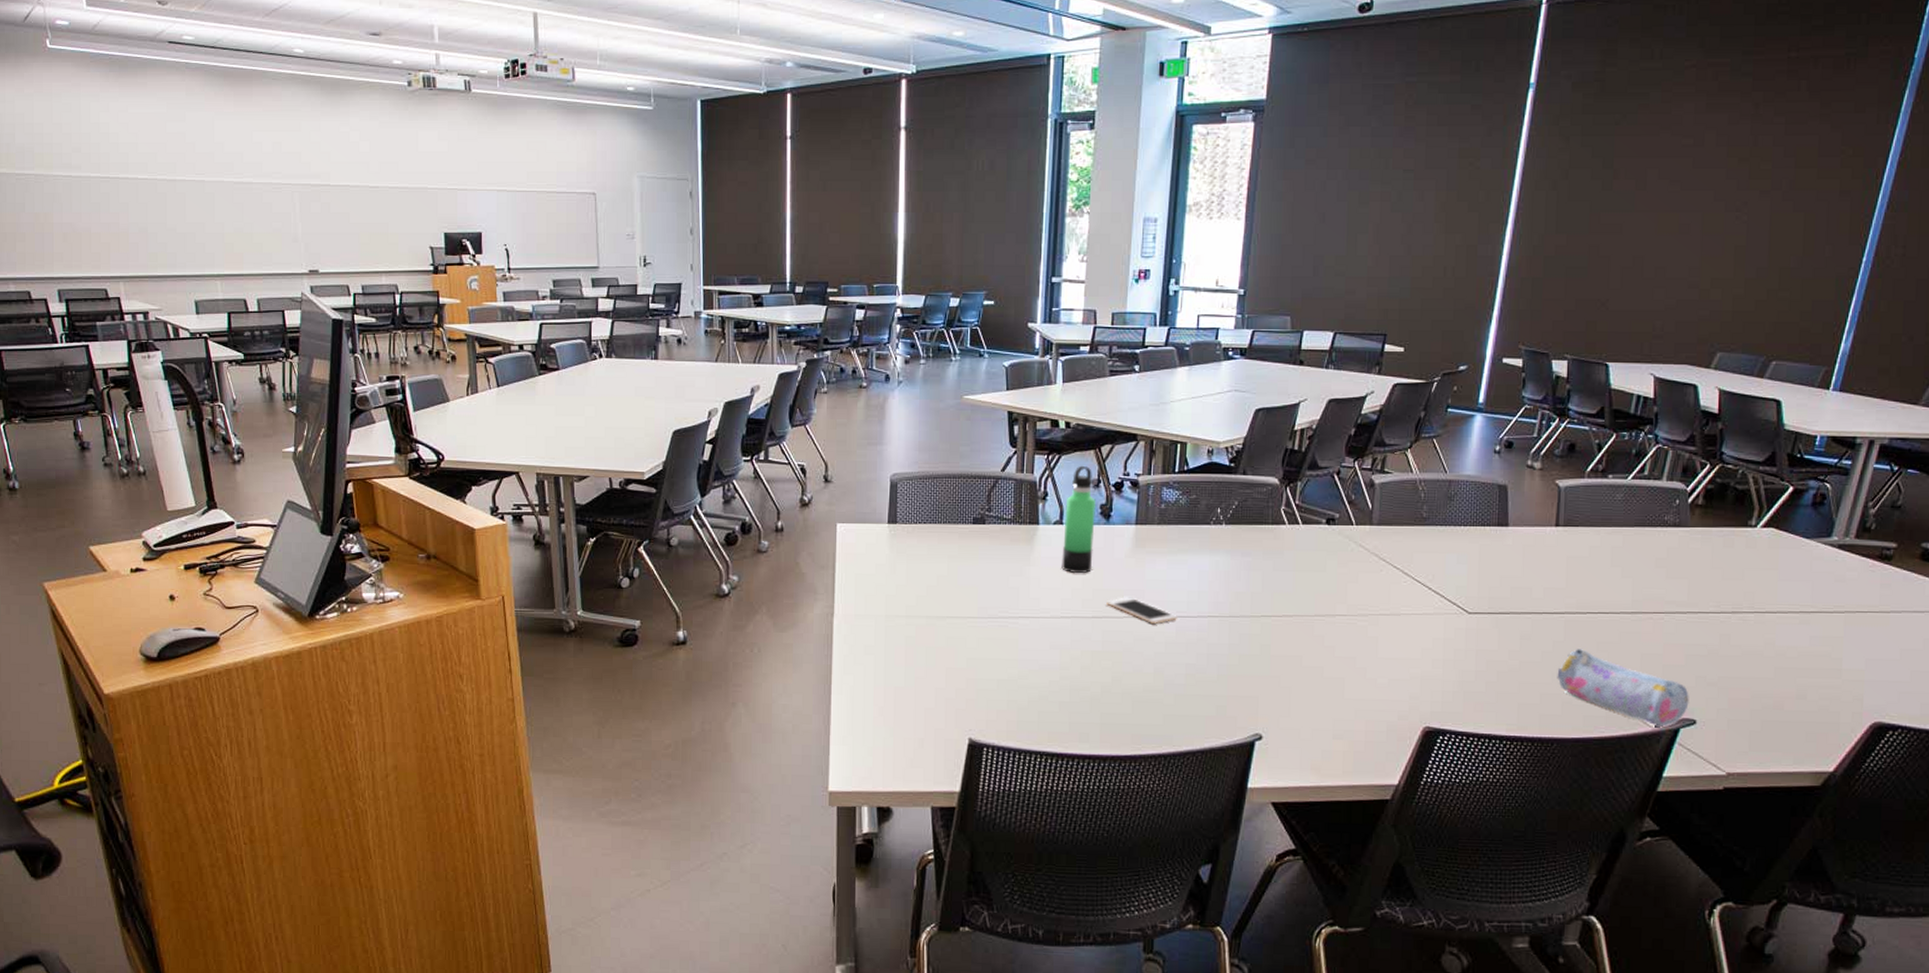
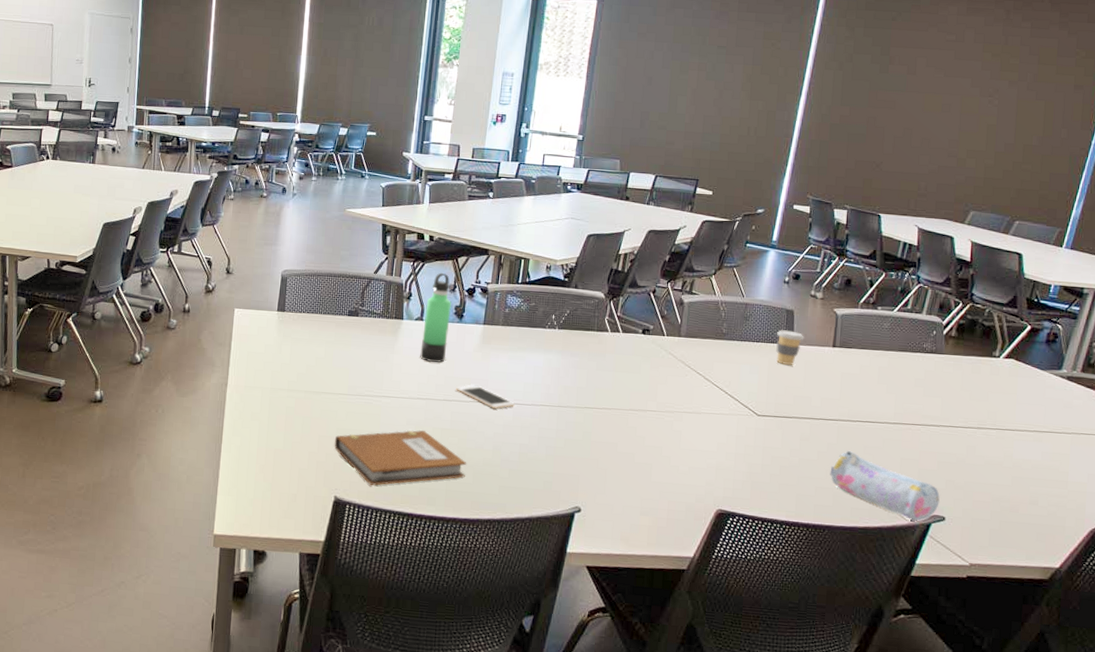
notebook: none [965,655,1124,723] -> present [334,430,467,486]
coffee cup: none [1487,509,1521,551] -> present [776,330,804,365]

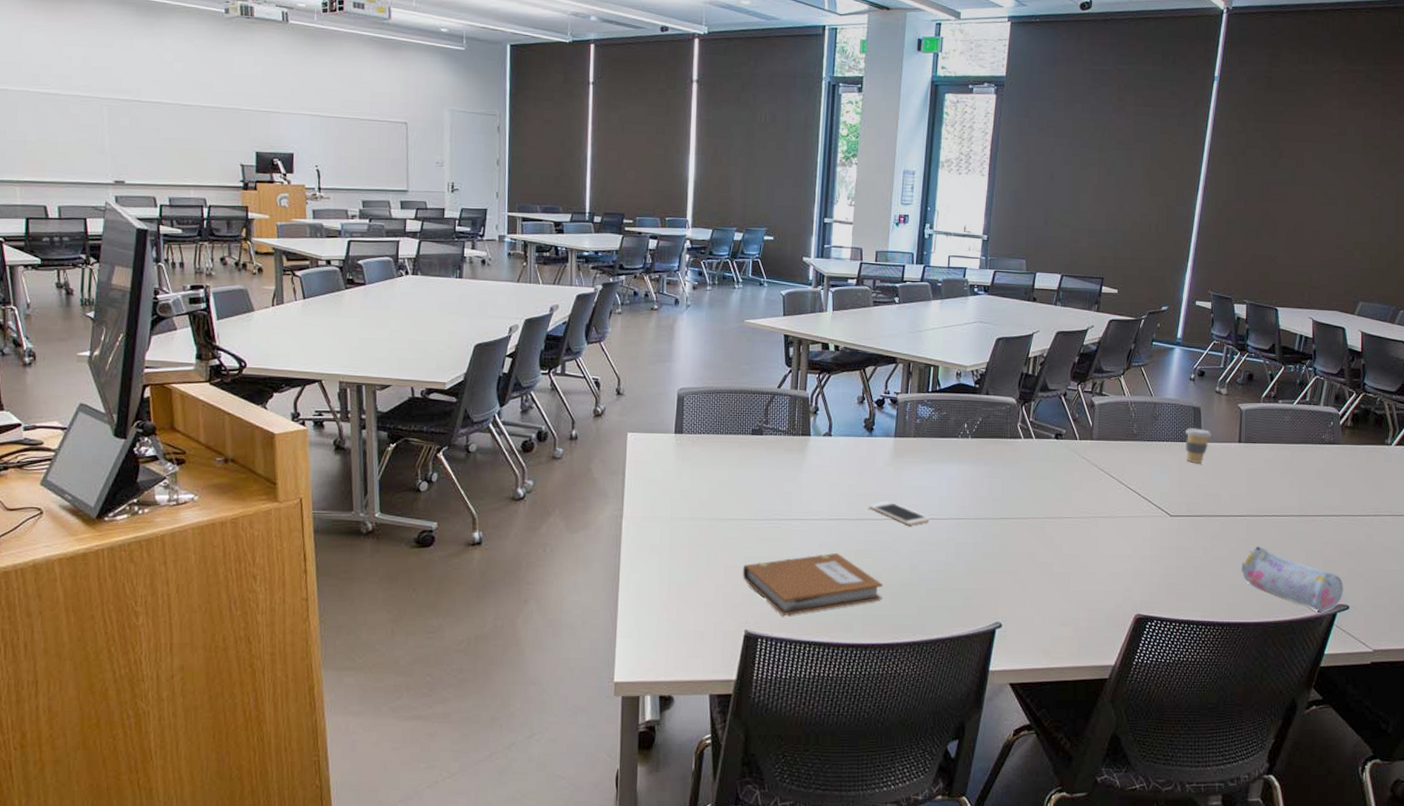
thermos bottle: present [420,272,452,363] -> none [830,384,861,480]

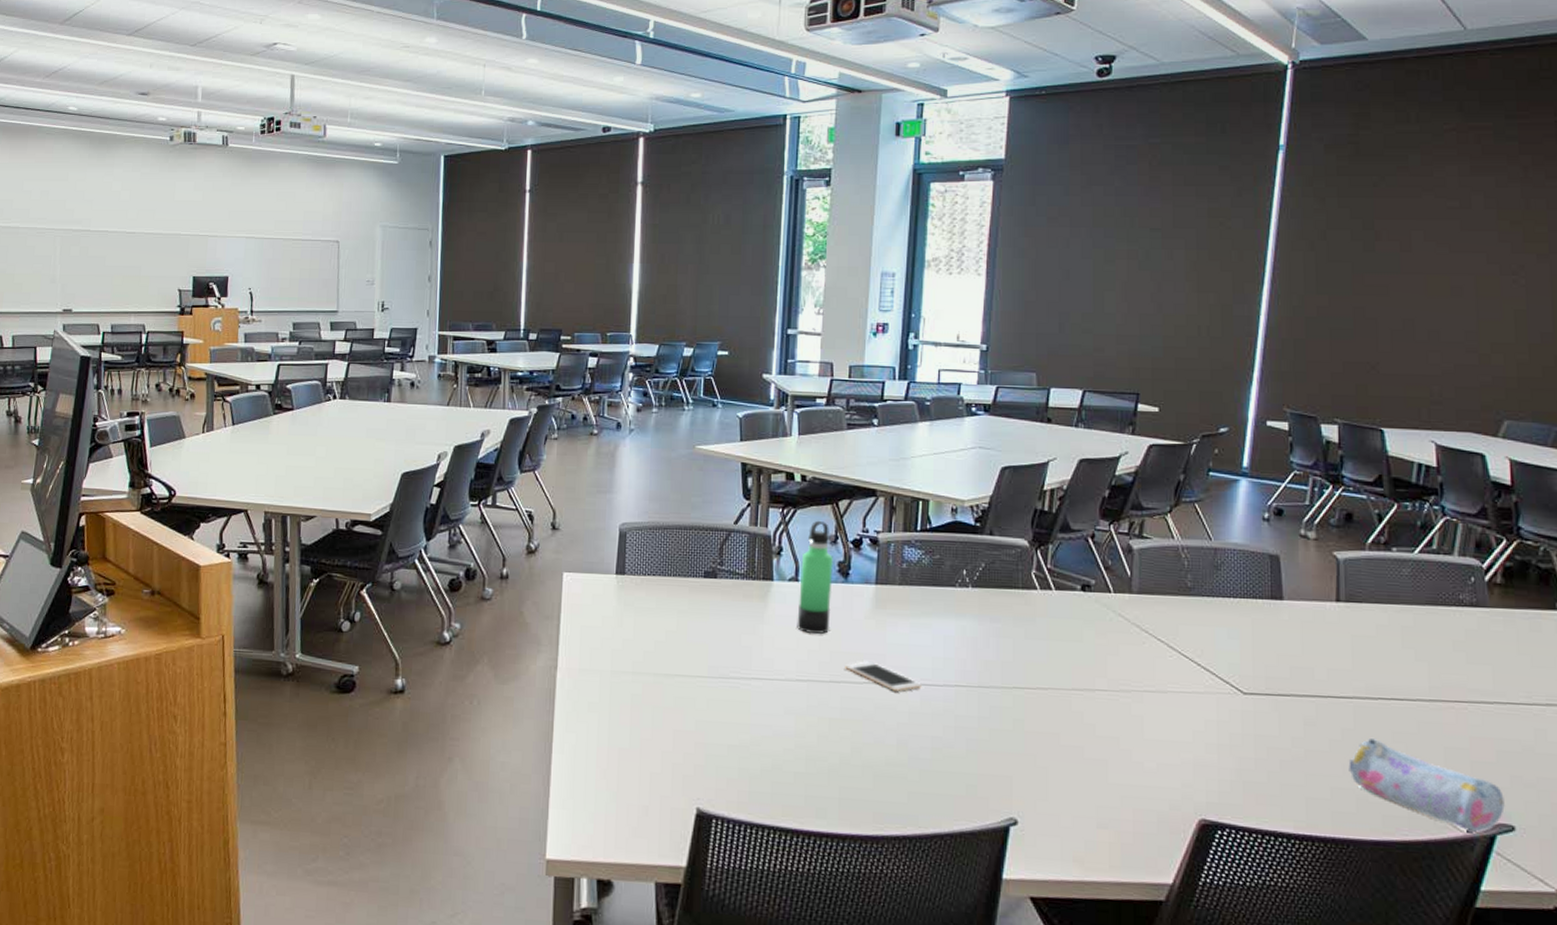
notebook: present [742,553,884,615] -> none [693,721,865,794]
thermos bottle: none [830,384,861,480] -> present [797,520,834,634]
coffee cup: present [1185,428,1212,463] -> none [1260,581,1297,627]

